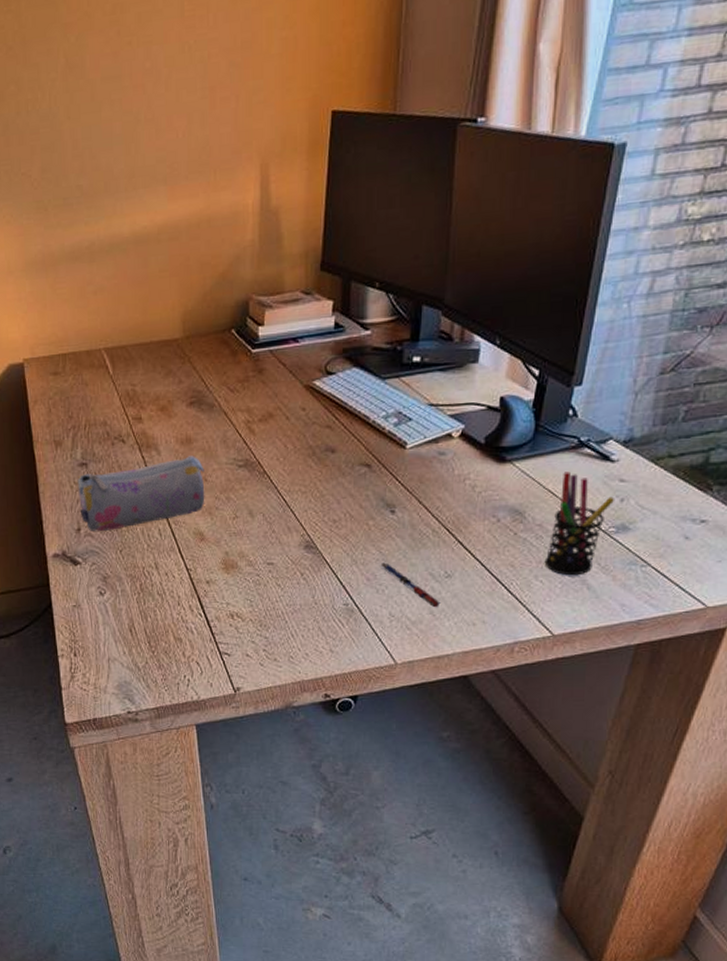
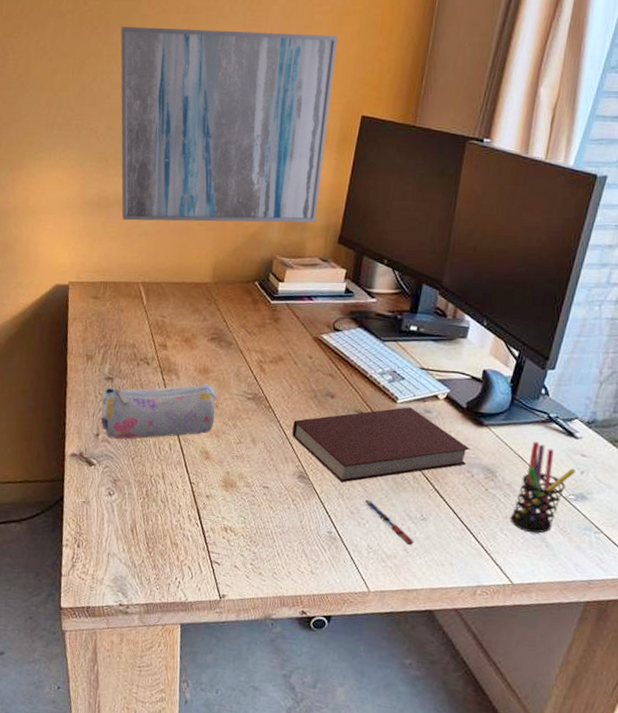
wall art: none [40,14,294,278] -> present [120,26,338,223]
notebook: none [293,451,493,547] -> present [292,407,470,483]

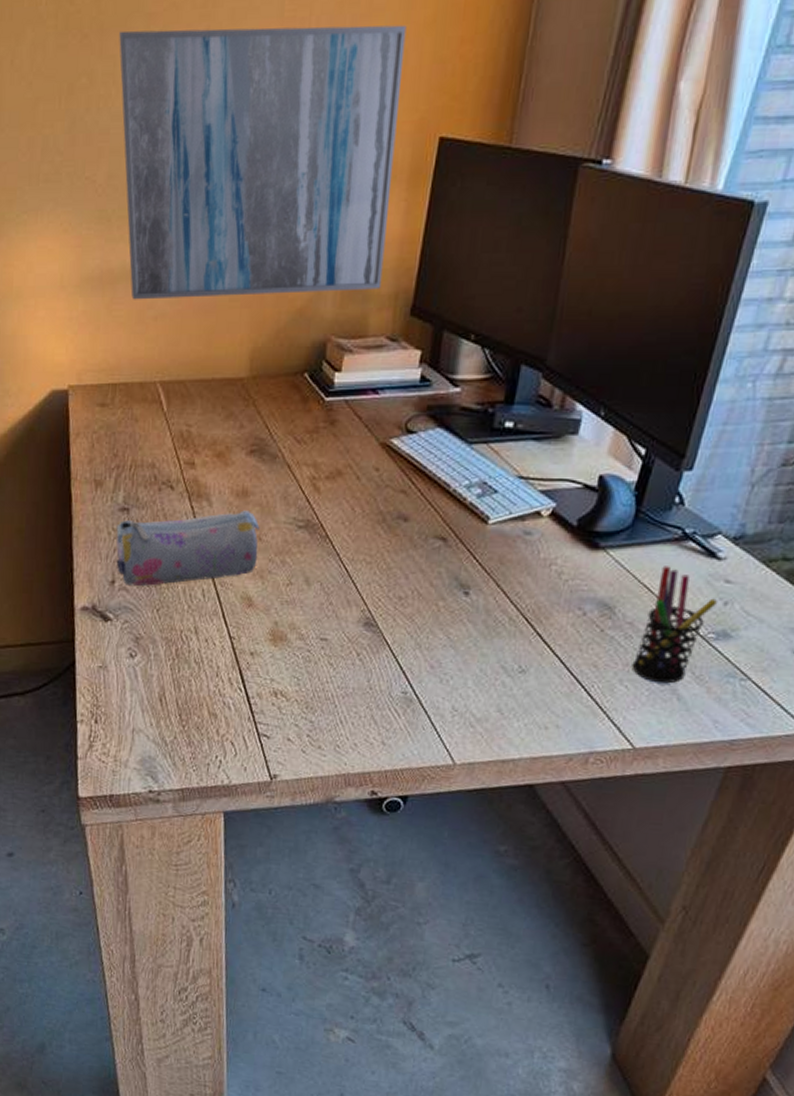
notebook: present [292,407,470,483] -> none [355,528,582,629]
pen: present [363,499,414,546] -> none [446,649,511,706]

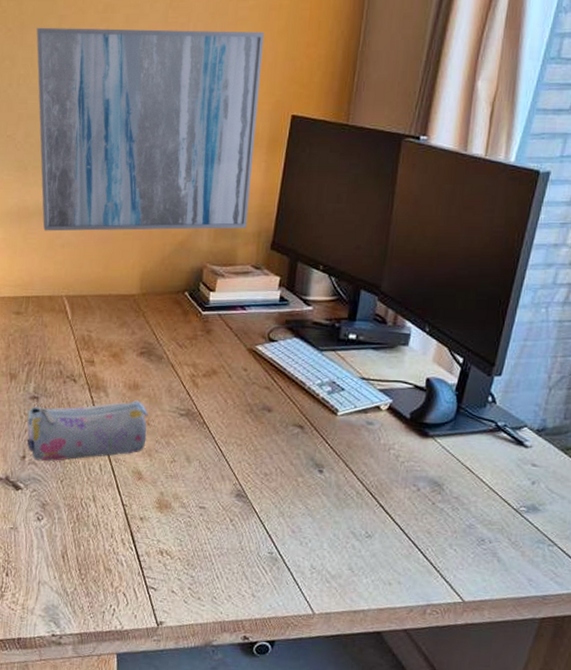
pen holder: present [631,566,718,684] -> none [459,452,527,548]

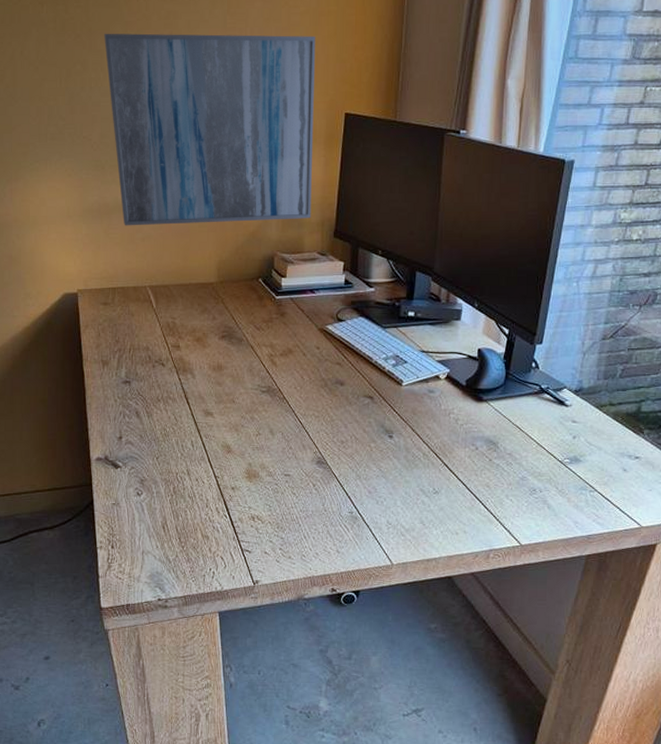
pencil case: present [26,400,148,461] -> none [121,380,233,440]

